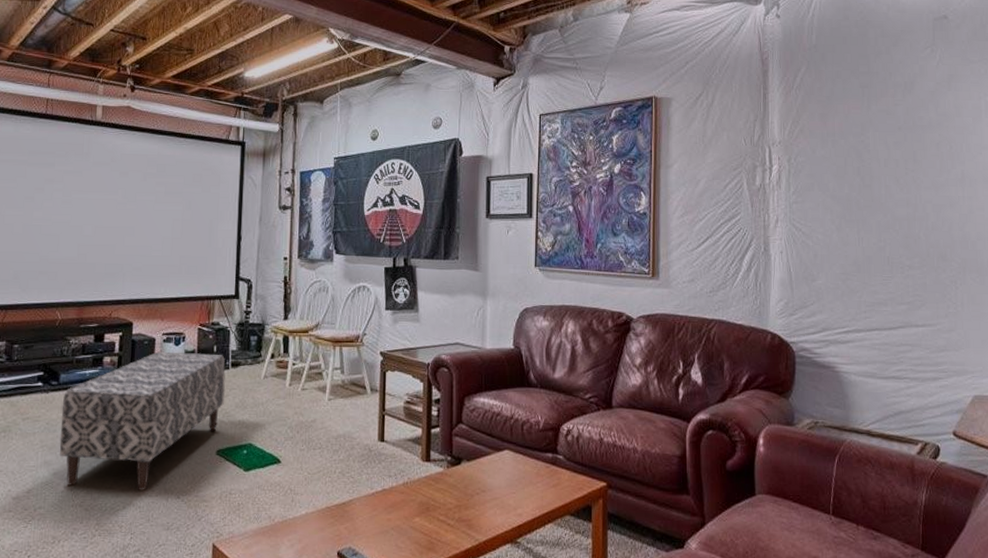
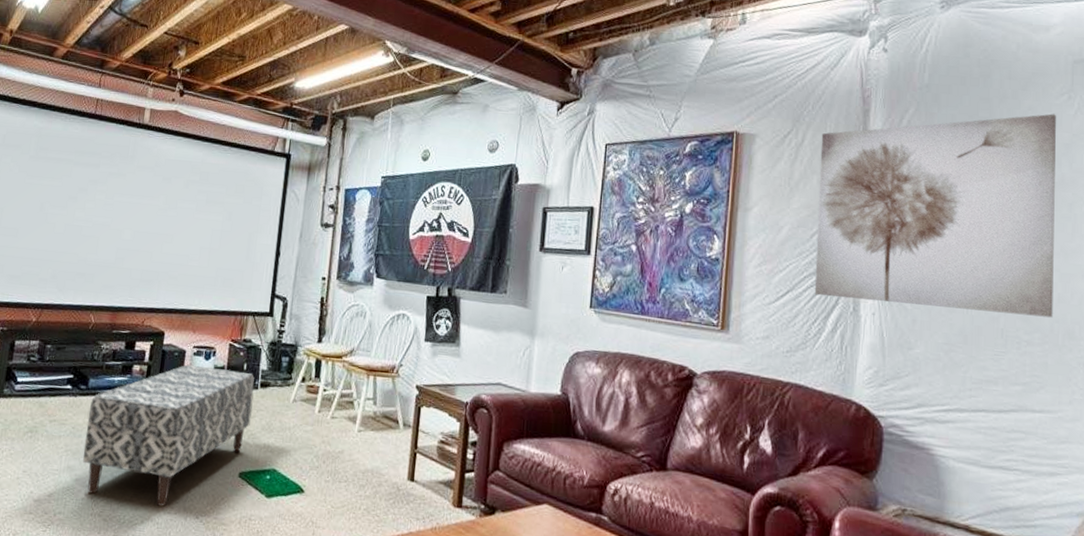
wall art: none [728,65,928,244] -> present [814,113,1056,318]

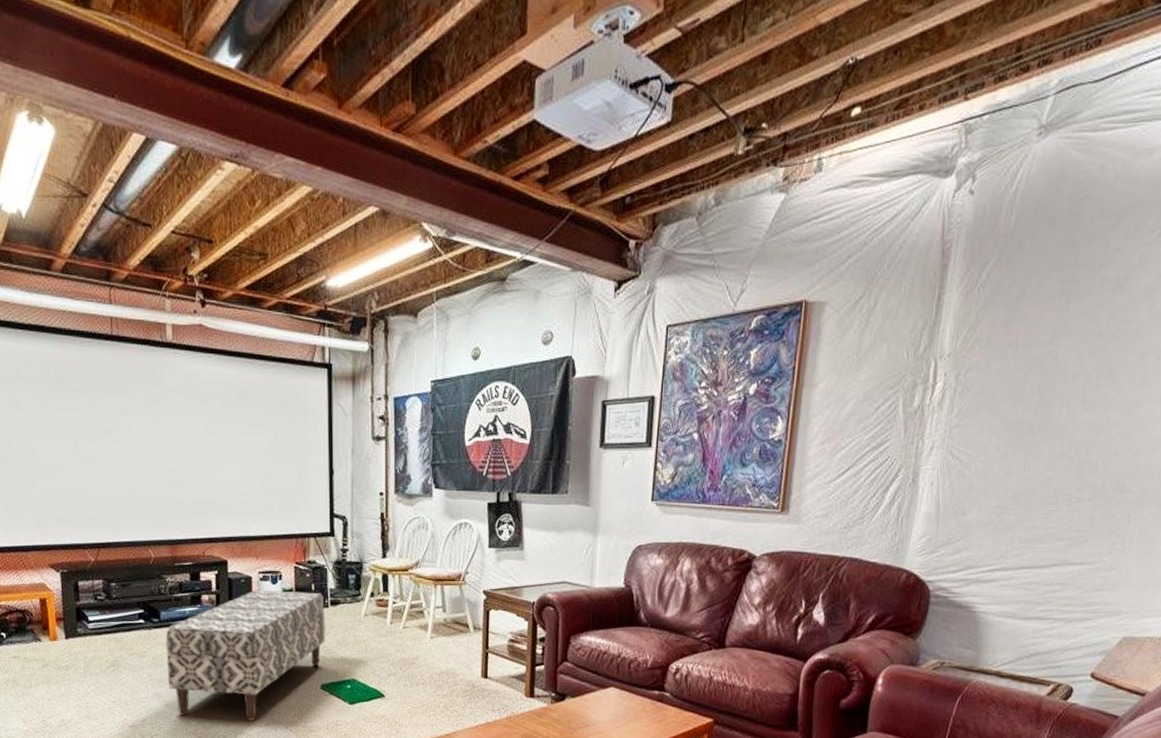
wall art: present [814,113,1056,318] -> none [875,254,1144,473]

